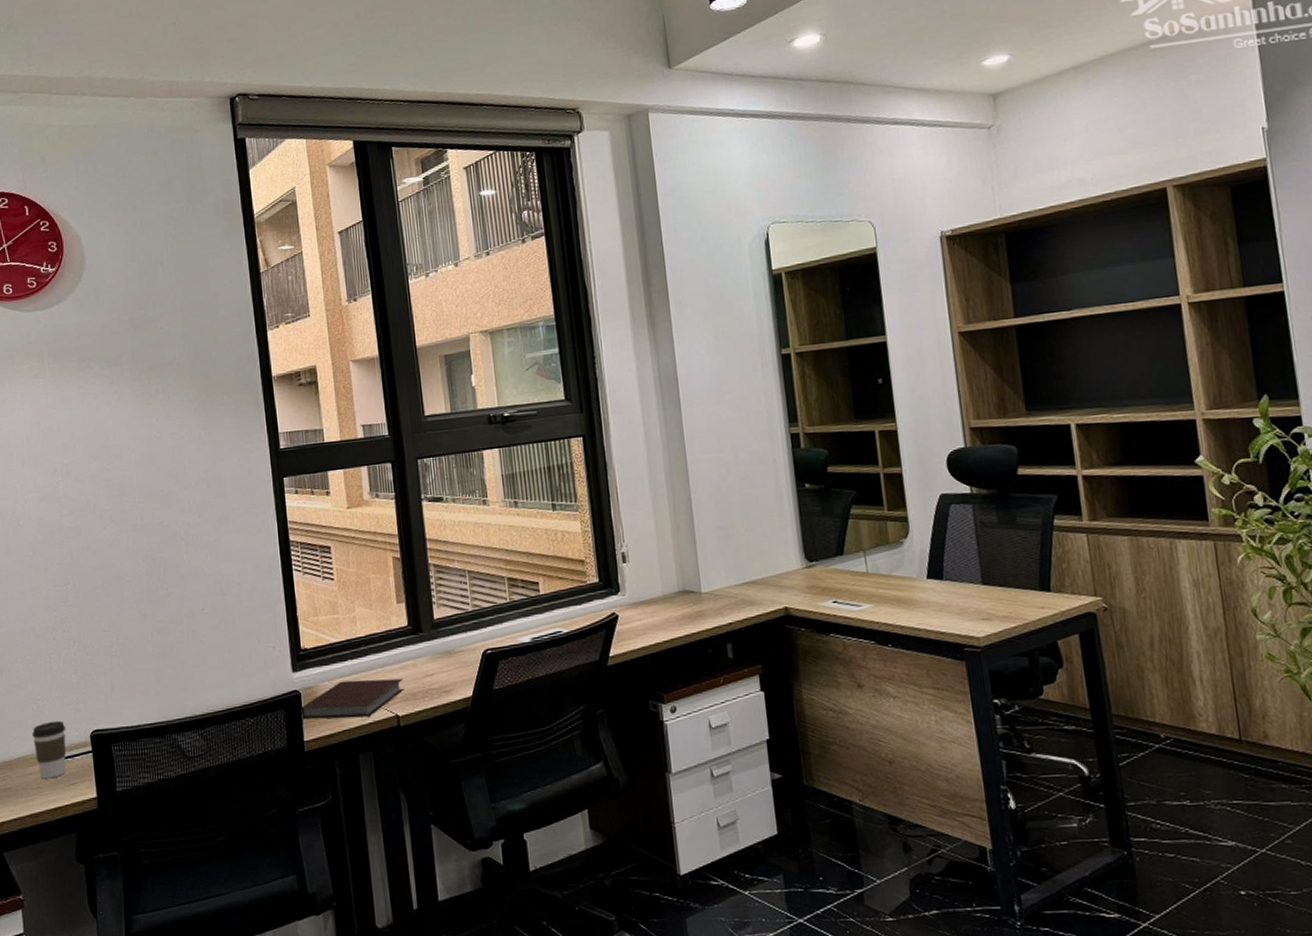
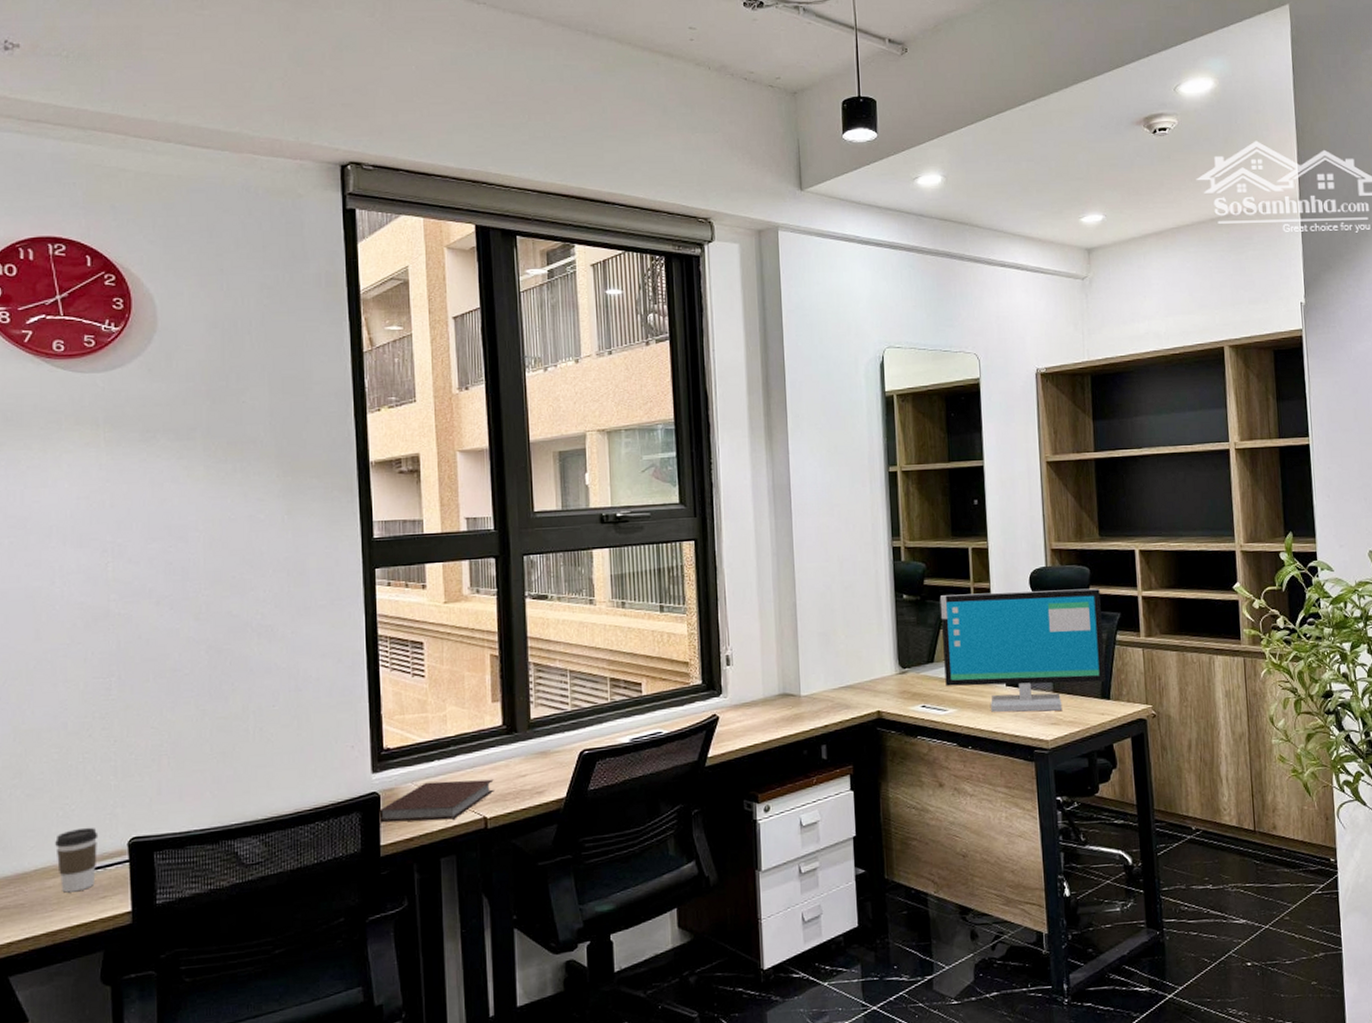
computer monitor: none [845,468,1044,608] -> present [939,588,1106,713]

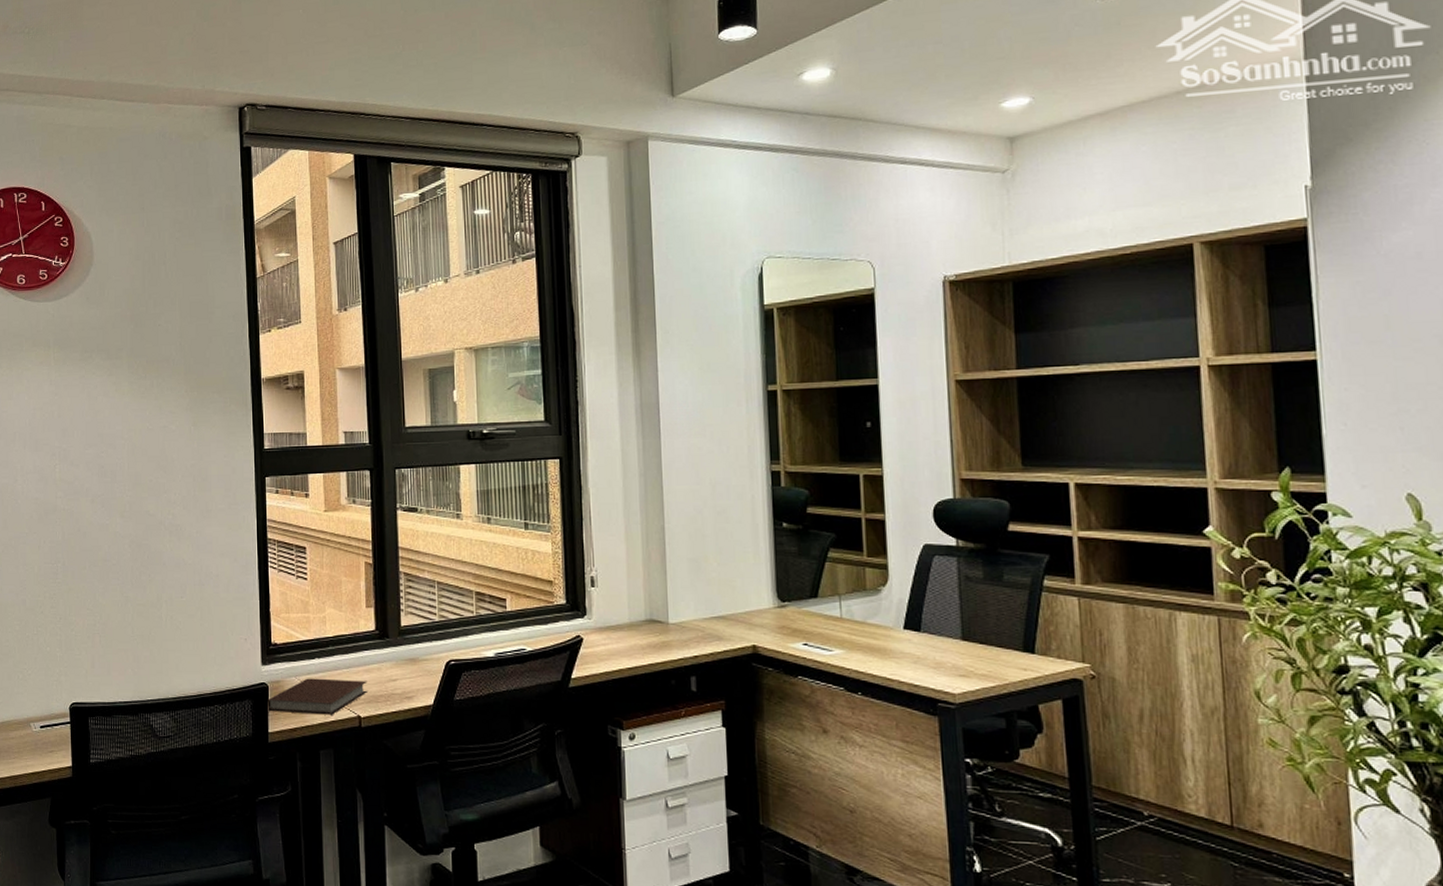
coffee cup: present [55,827,99,893] -> none [17,690,48,745]
computer monitor: present [939,588,1106,713] -> none [825,524,1029,661]

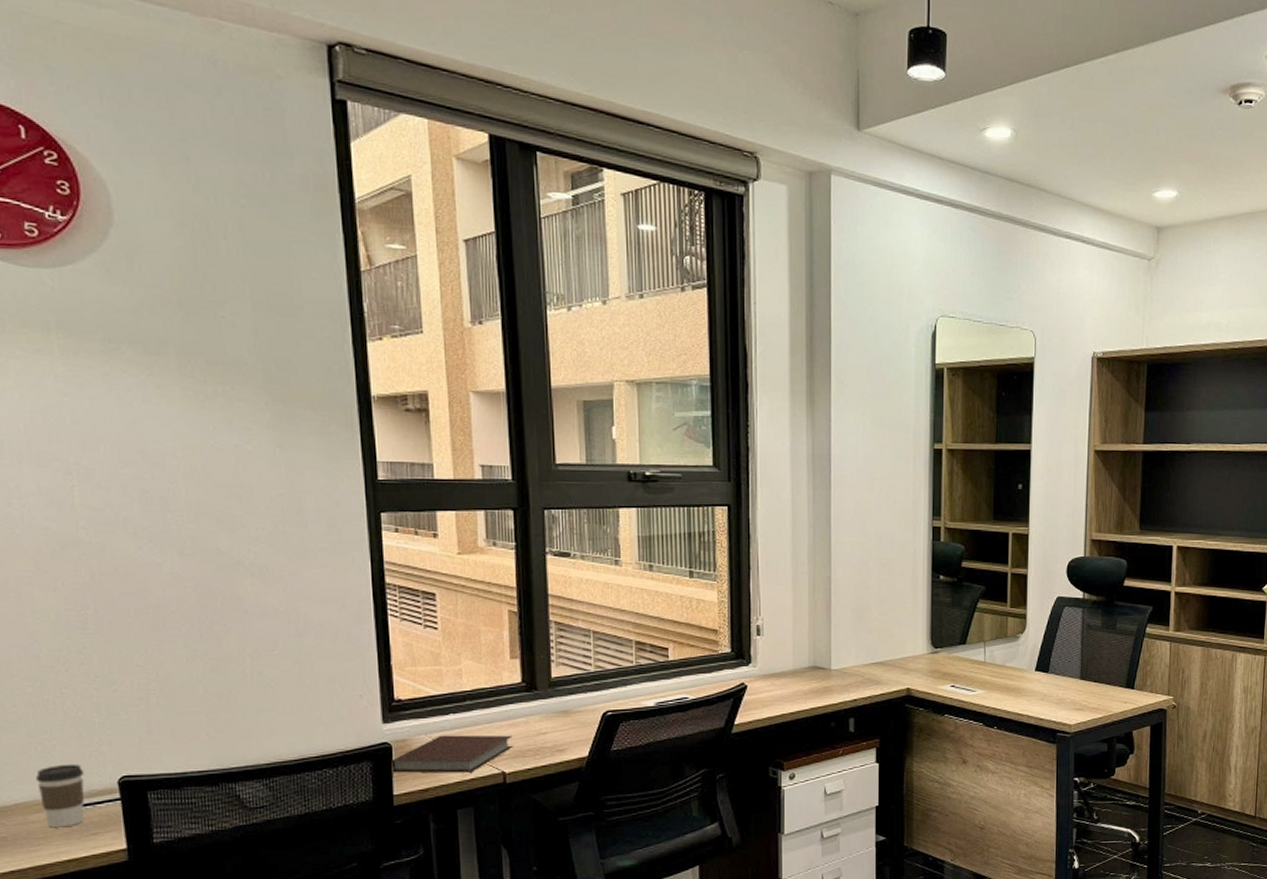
coffee cup: none [17,690,48,745] -> present [36,763,85,828]

